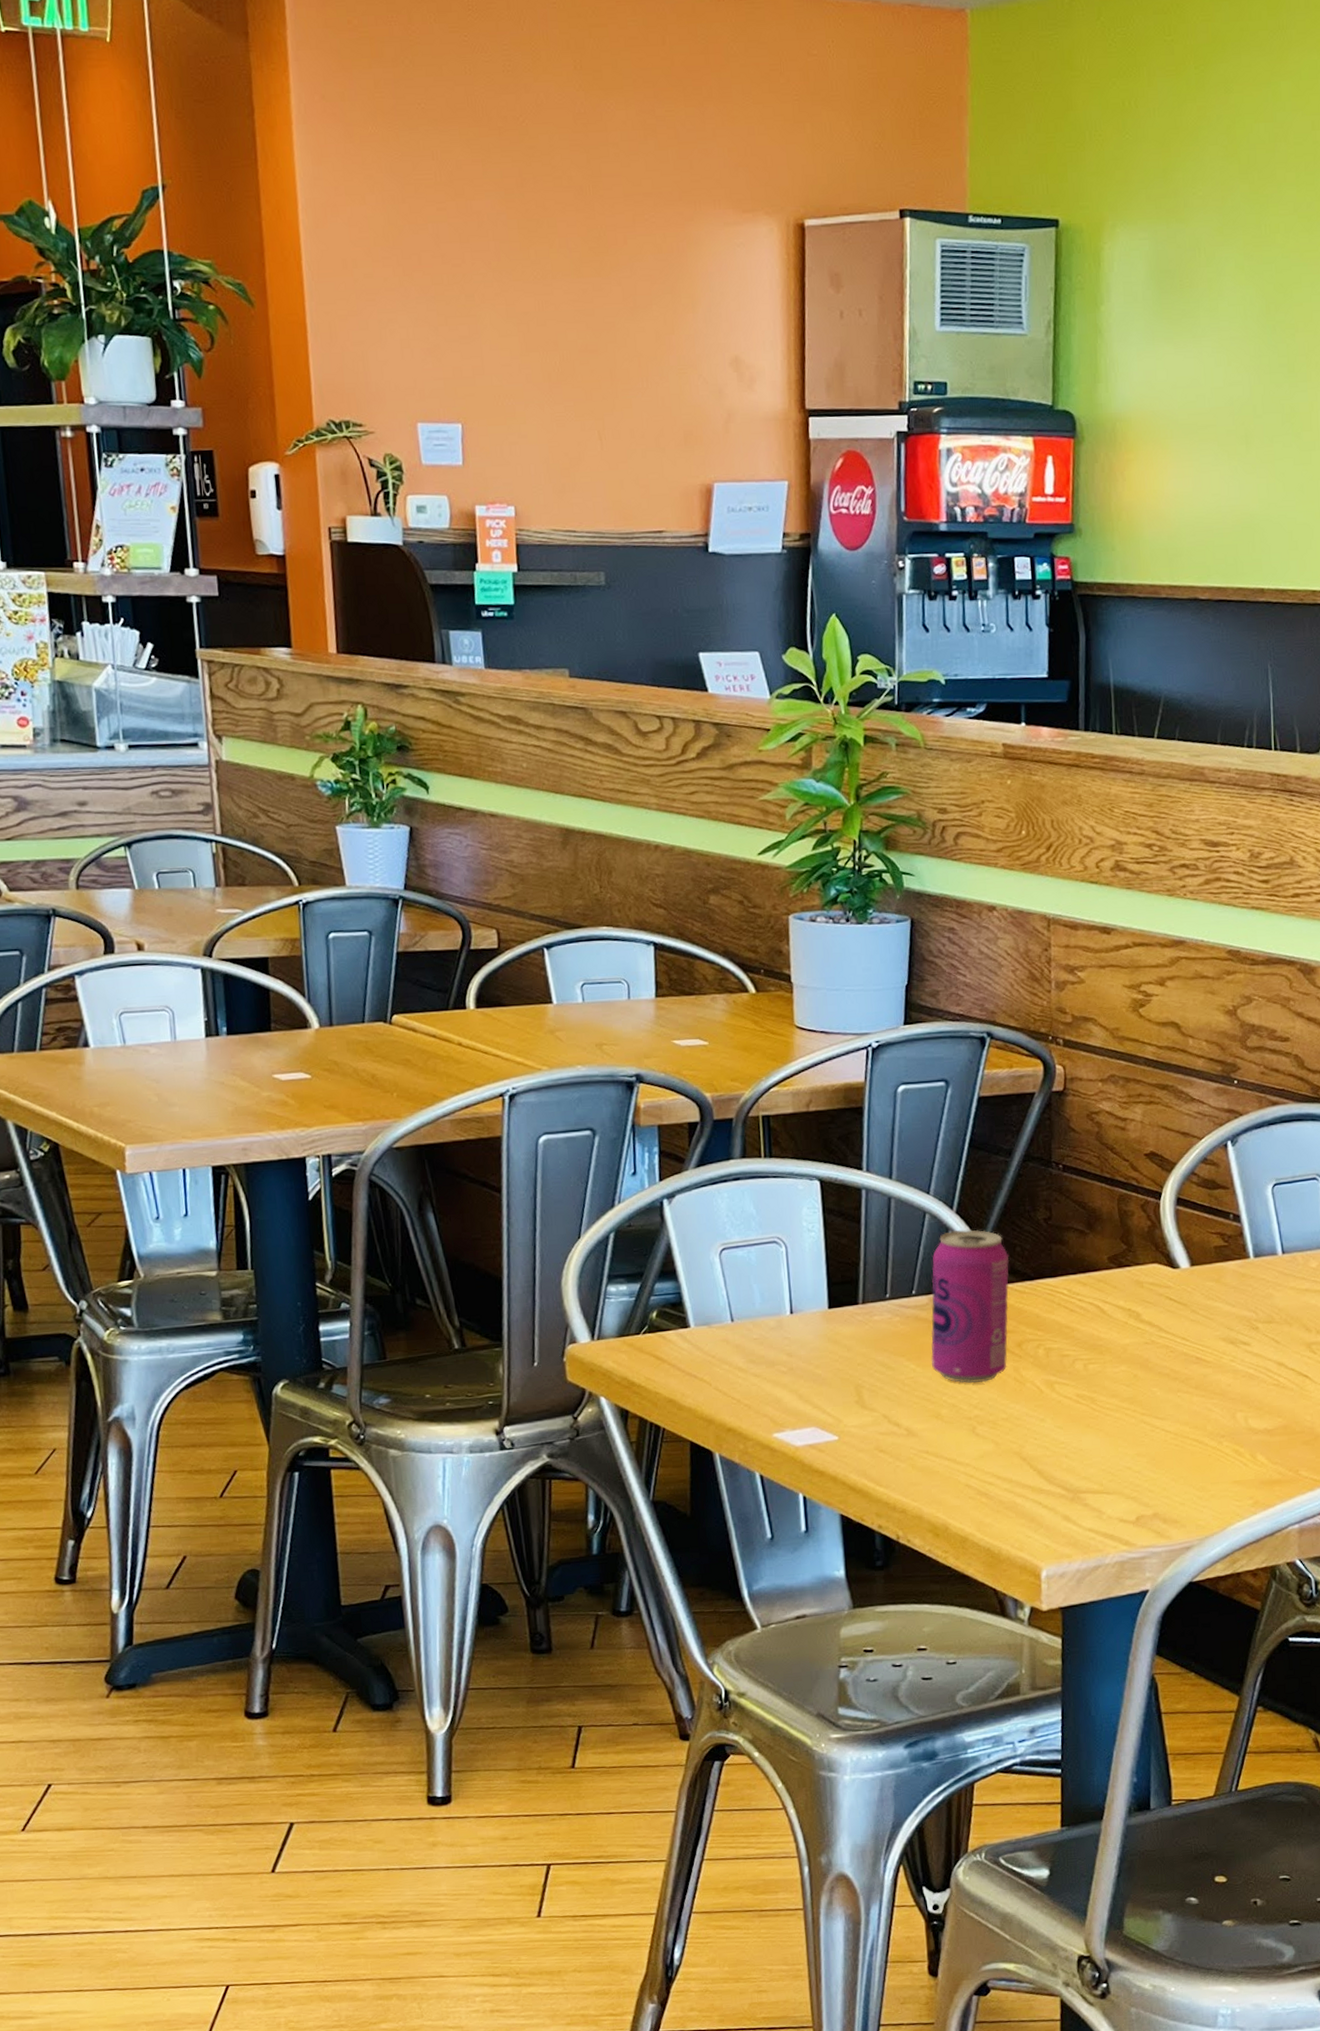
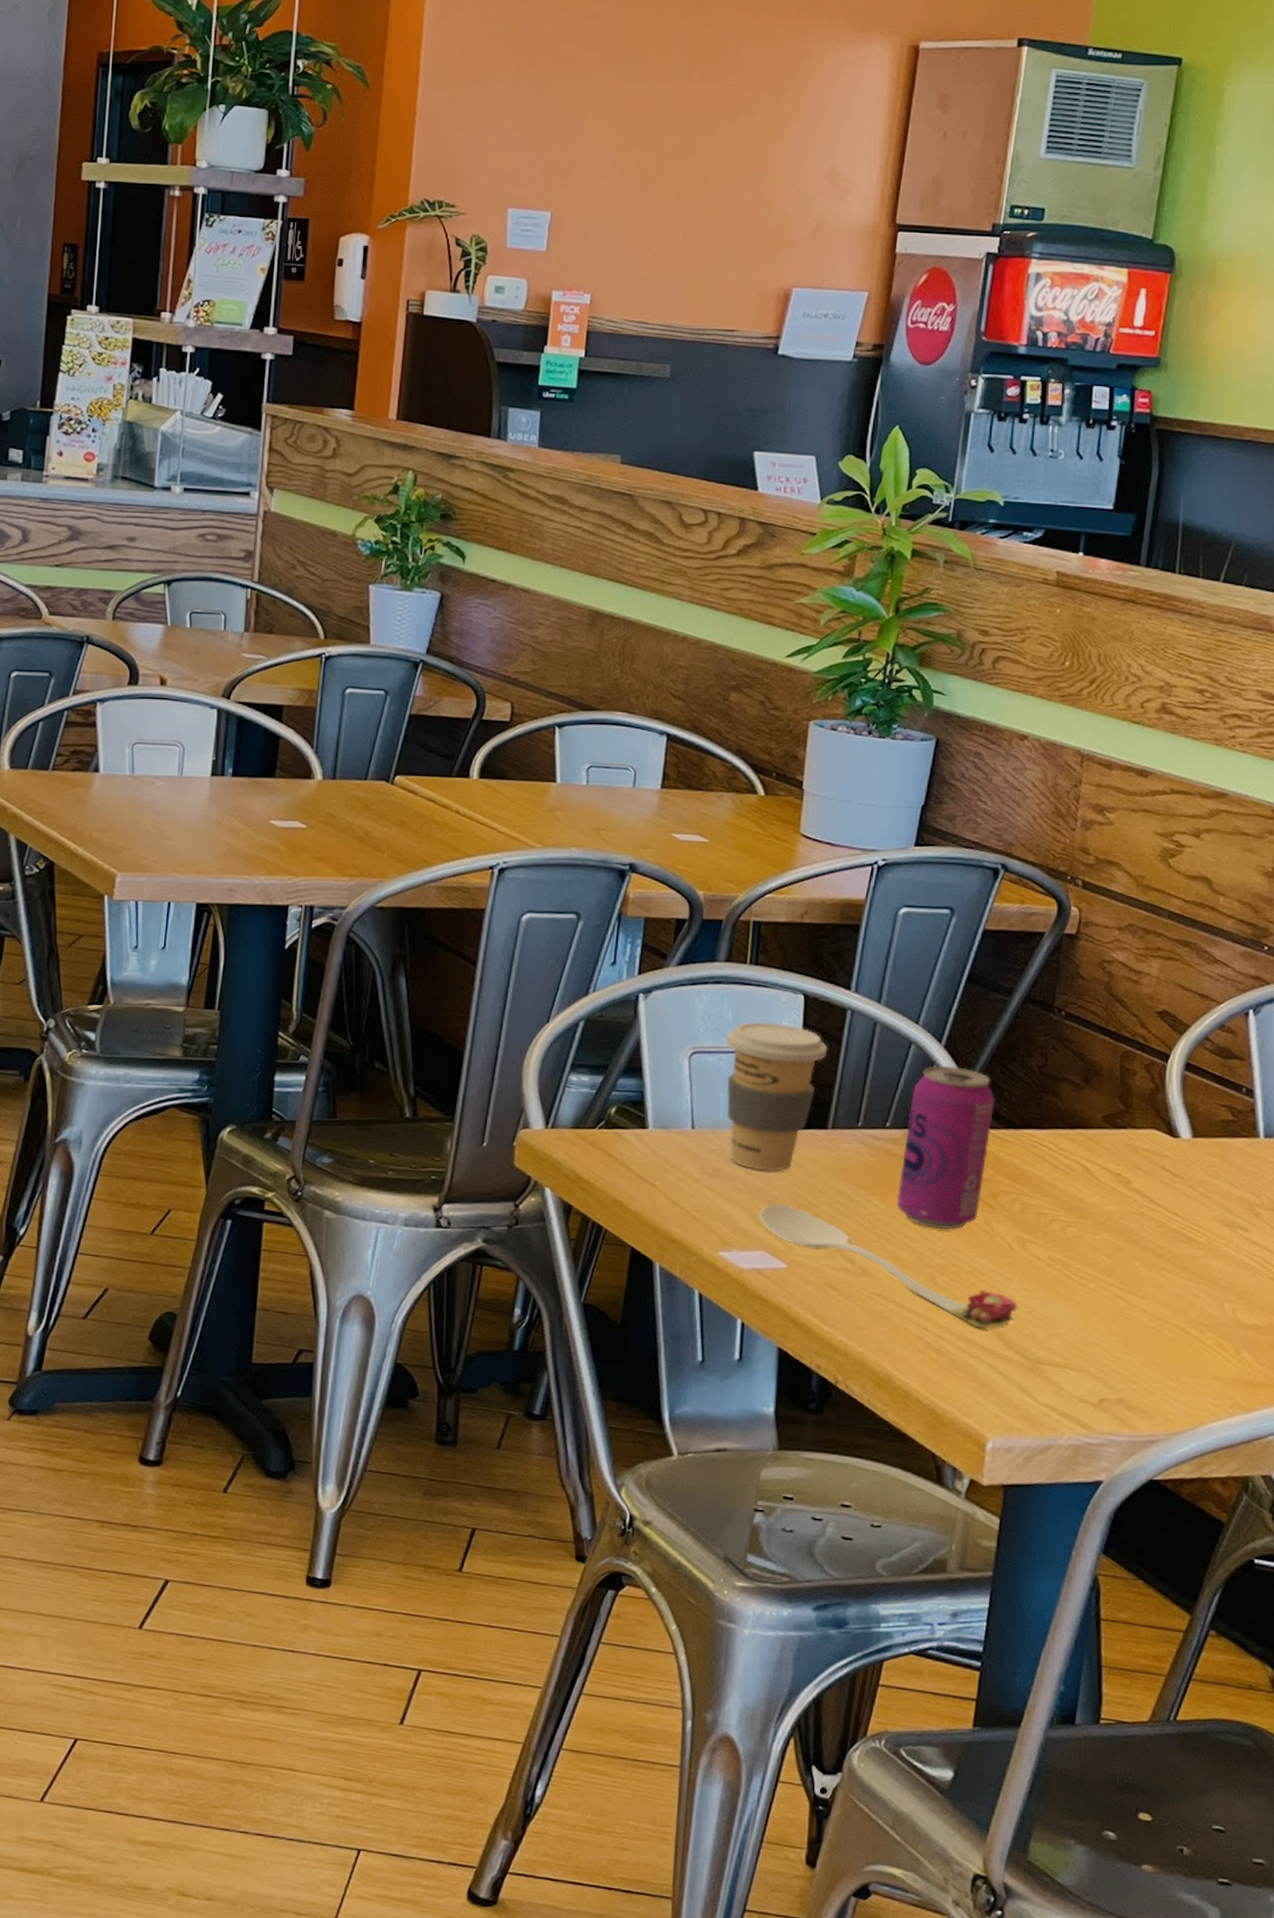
coffee cup: none [752,1210,849,1352] -> present [726,1022,828,1172]
spoon: none [805,1380,1054,1469] -> present [758,1203,1018,1329]

